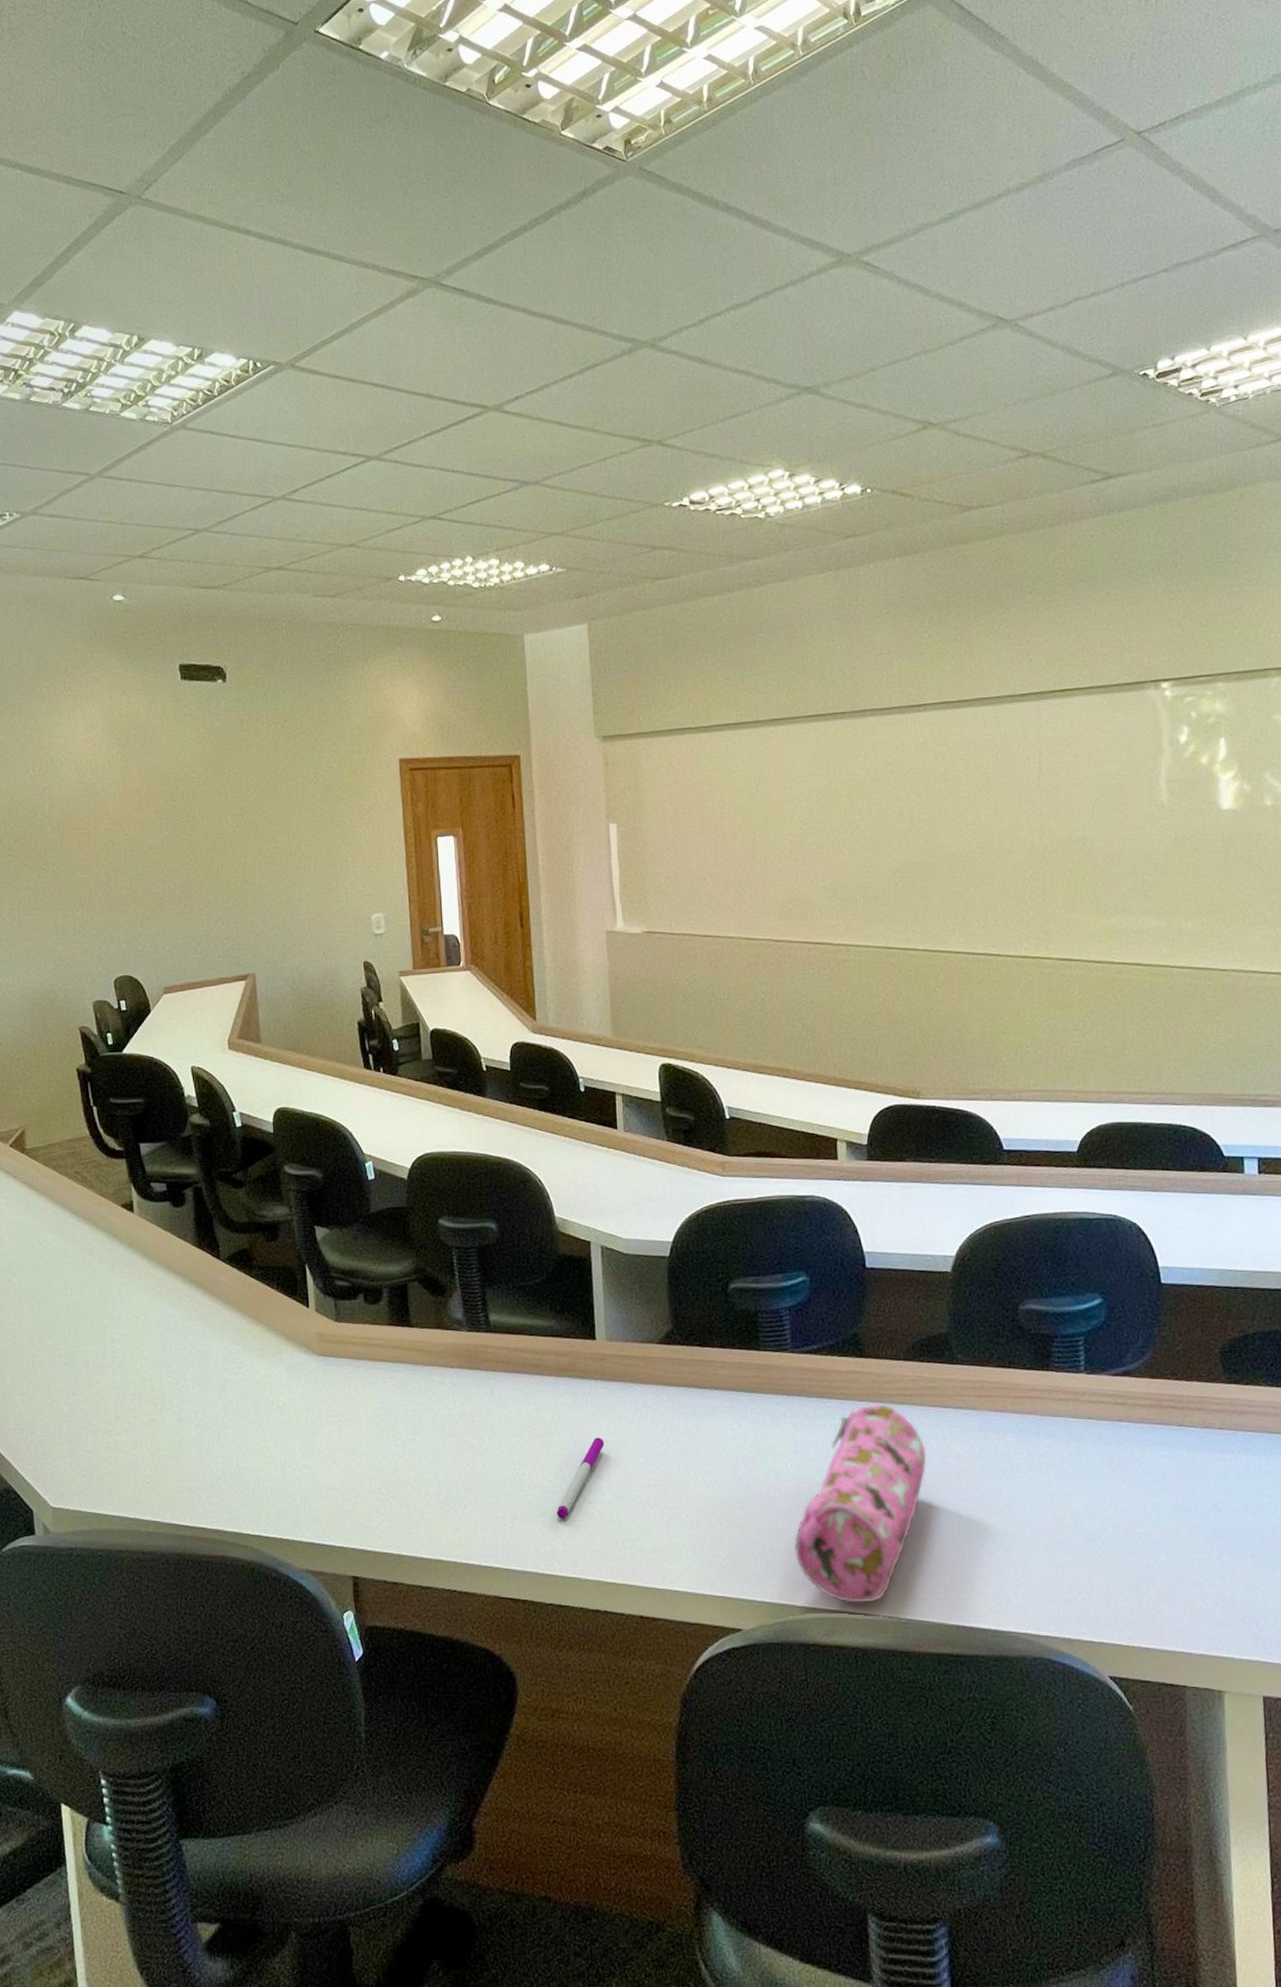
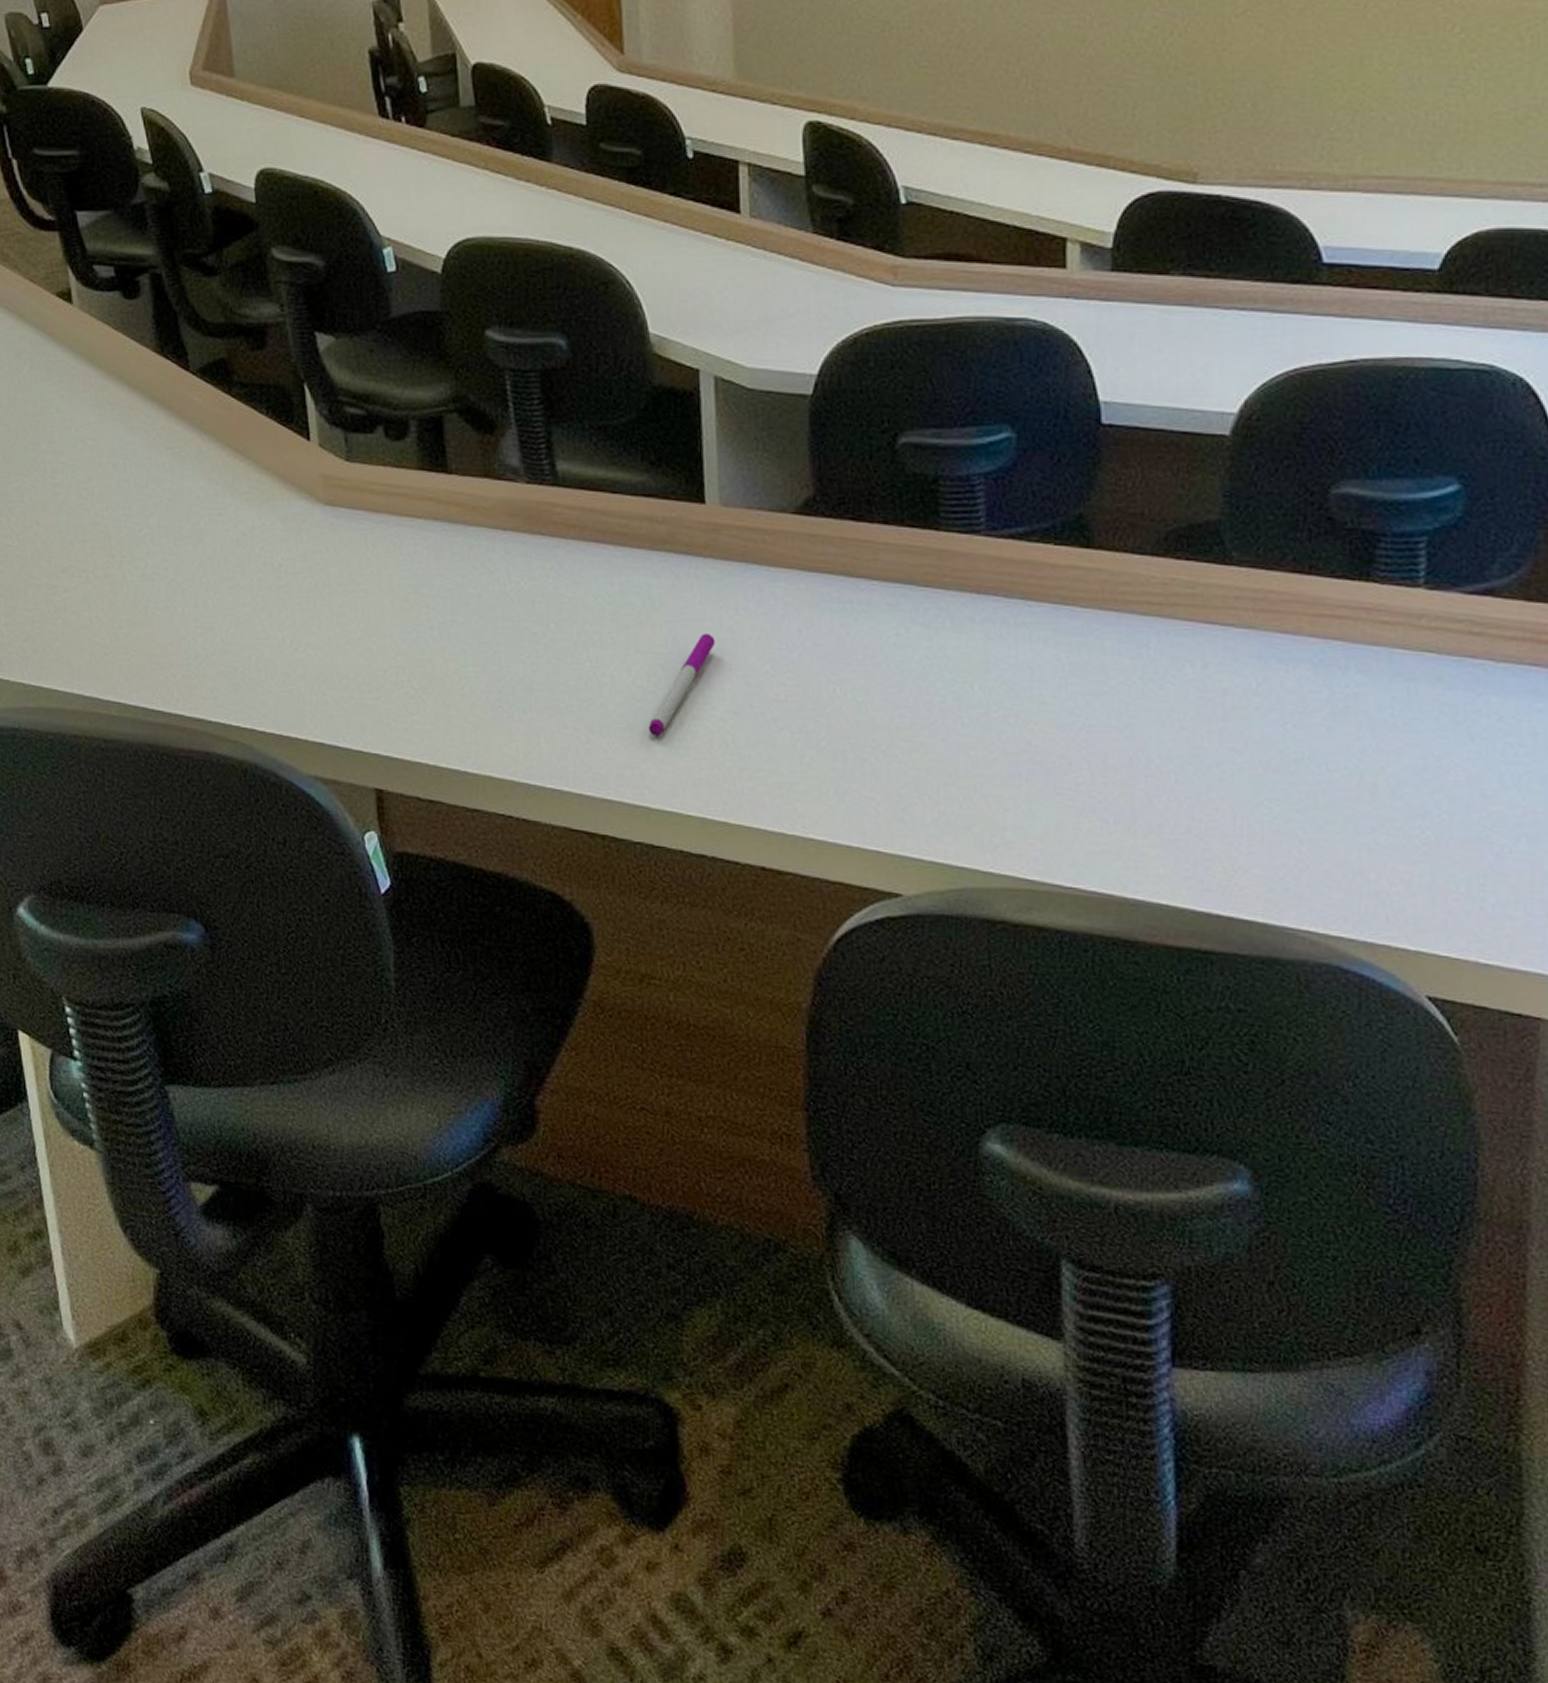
pencil case: present [794,1405,927,1603] -> none [980,614,1178,875]

